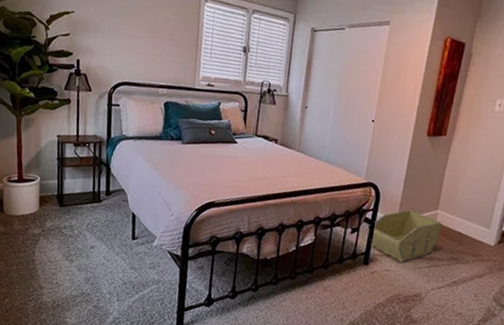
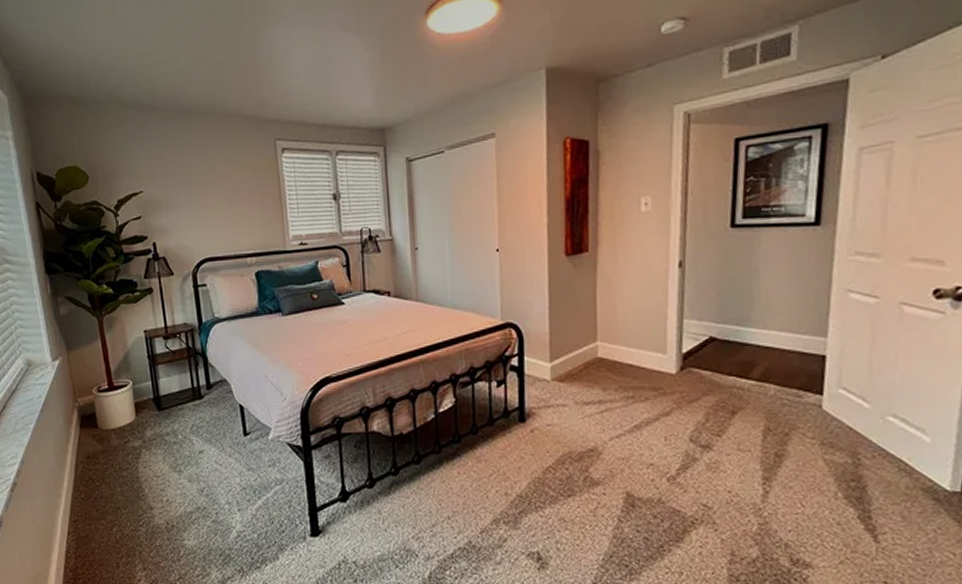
storage bin: present [367,209,442,262] -> none [516,347,606,412]

